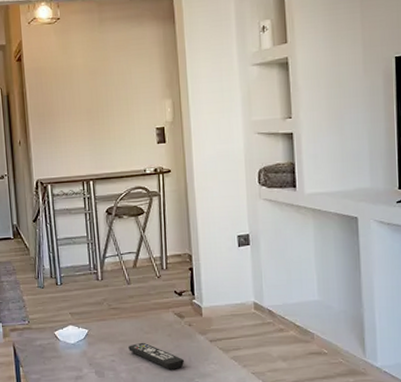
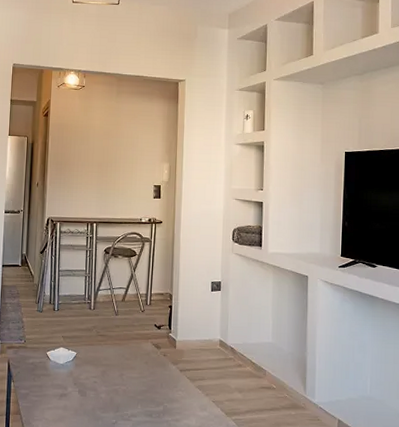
remote control: present [128,342,185,369] -> none [110,367,157,393]

